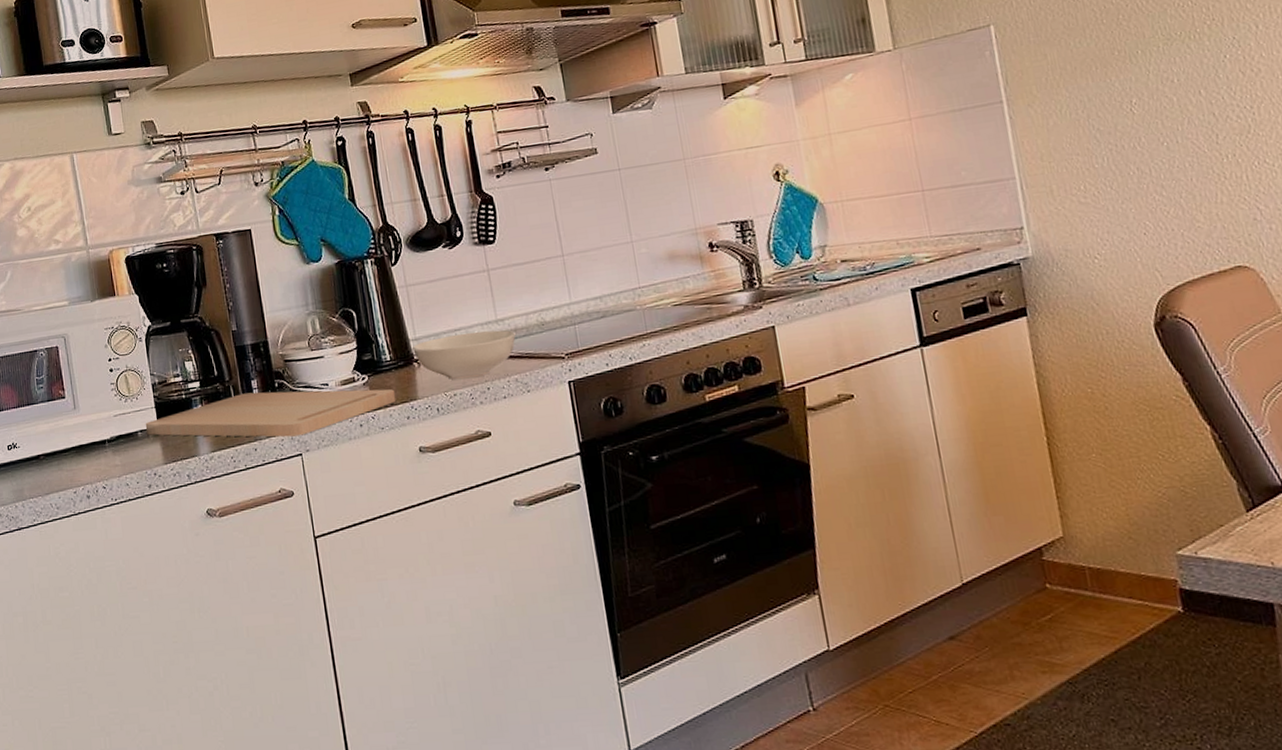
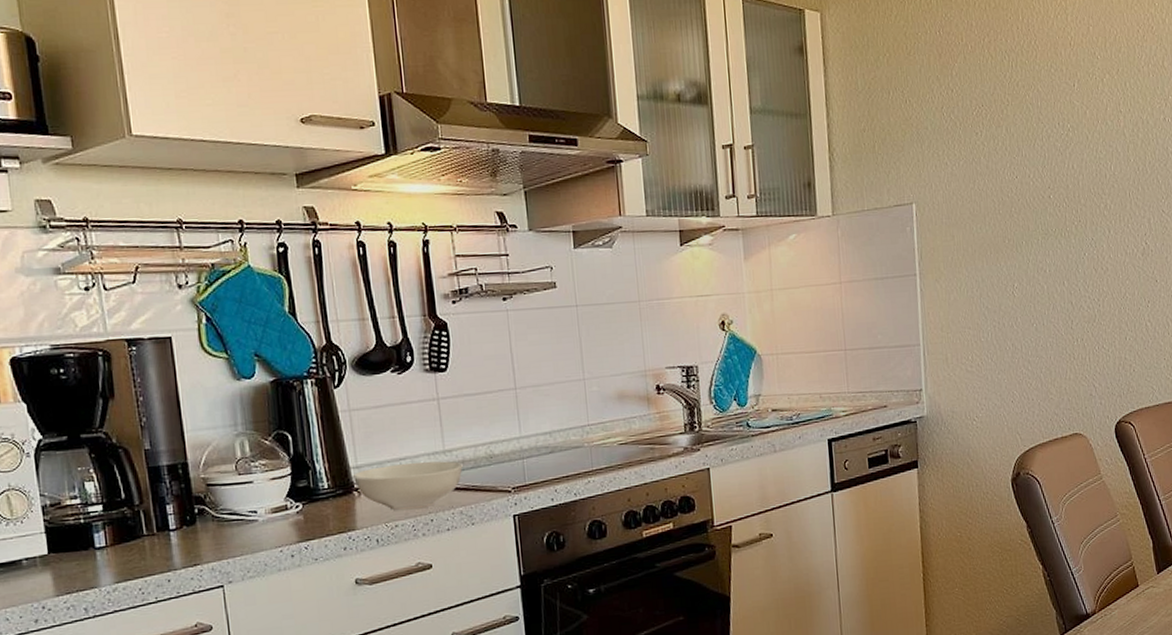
cutting board: present [145,389,395,438] -> none [32,518,332,568]

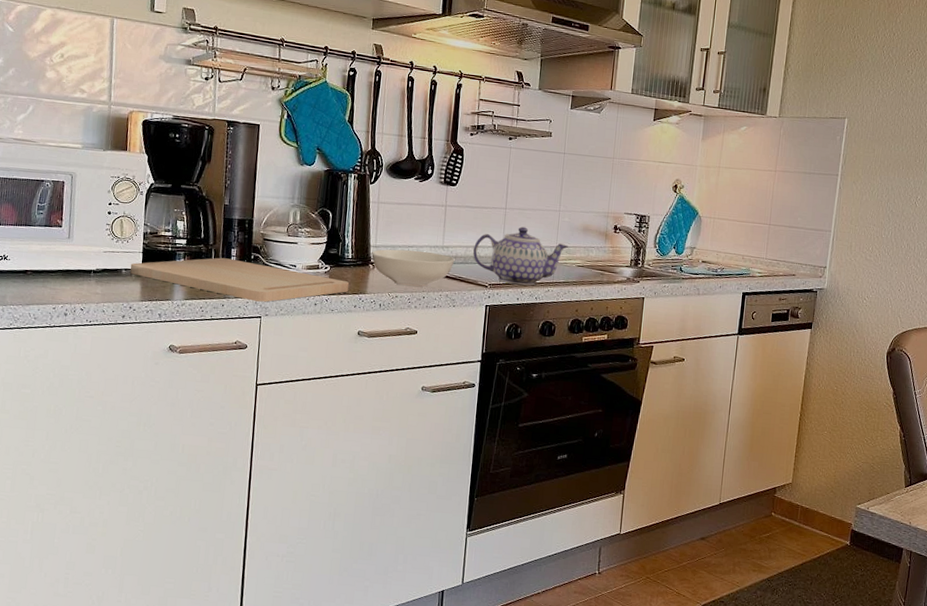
cutting board: none [32,518,332,568] -> present [130,257,349,302]
teapot: none [483,407,605,483] -> present [472,226,569,286]

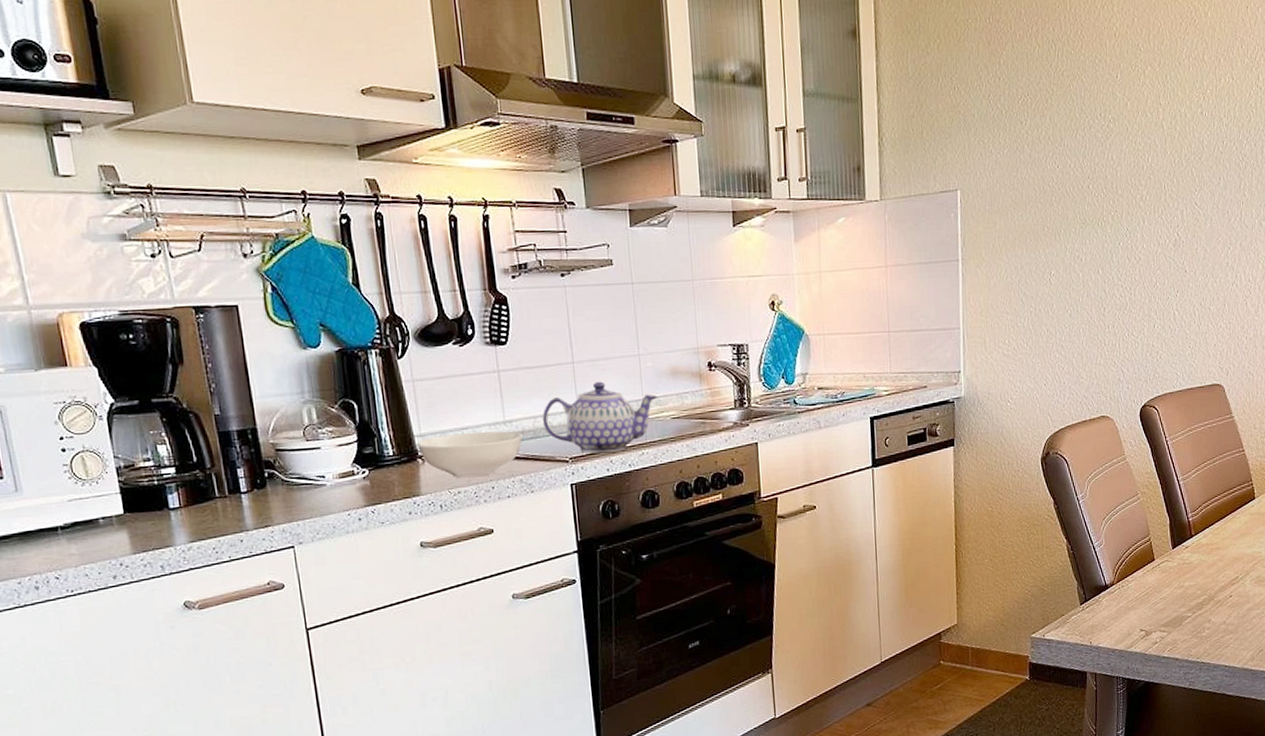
cutting board: present [130,257,349,302] -> none [108,481,397,529]

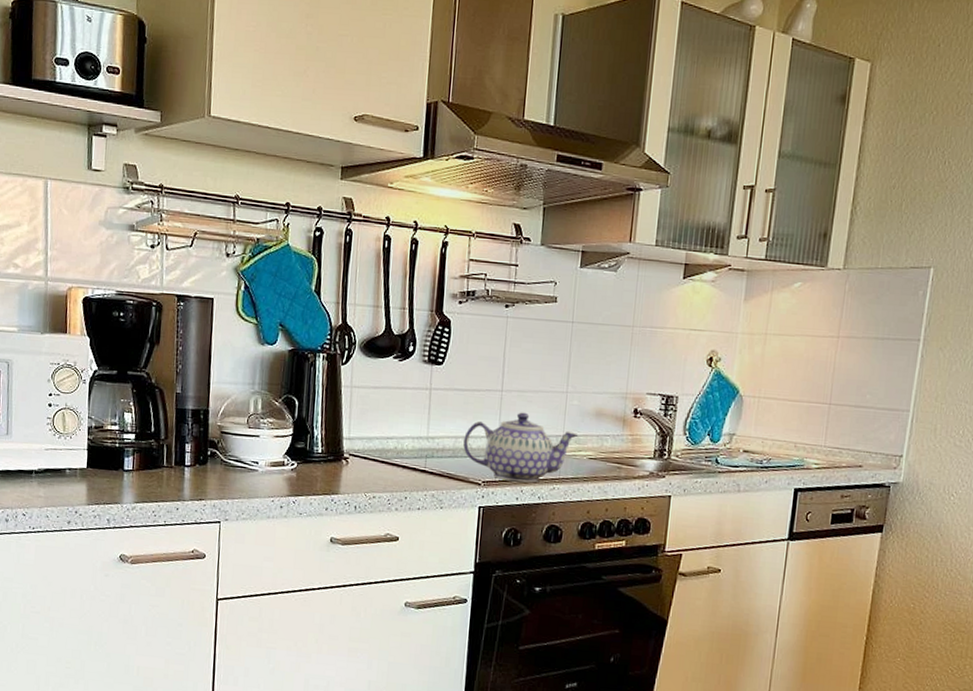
bowl: present [416,431,524,478] -> none [343,441,443,486]

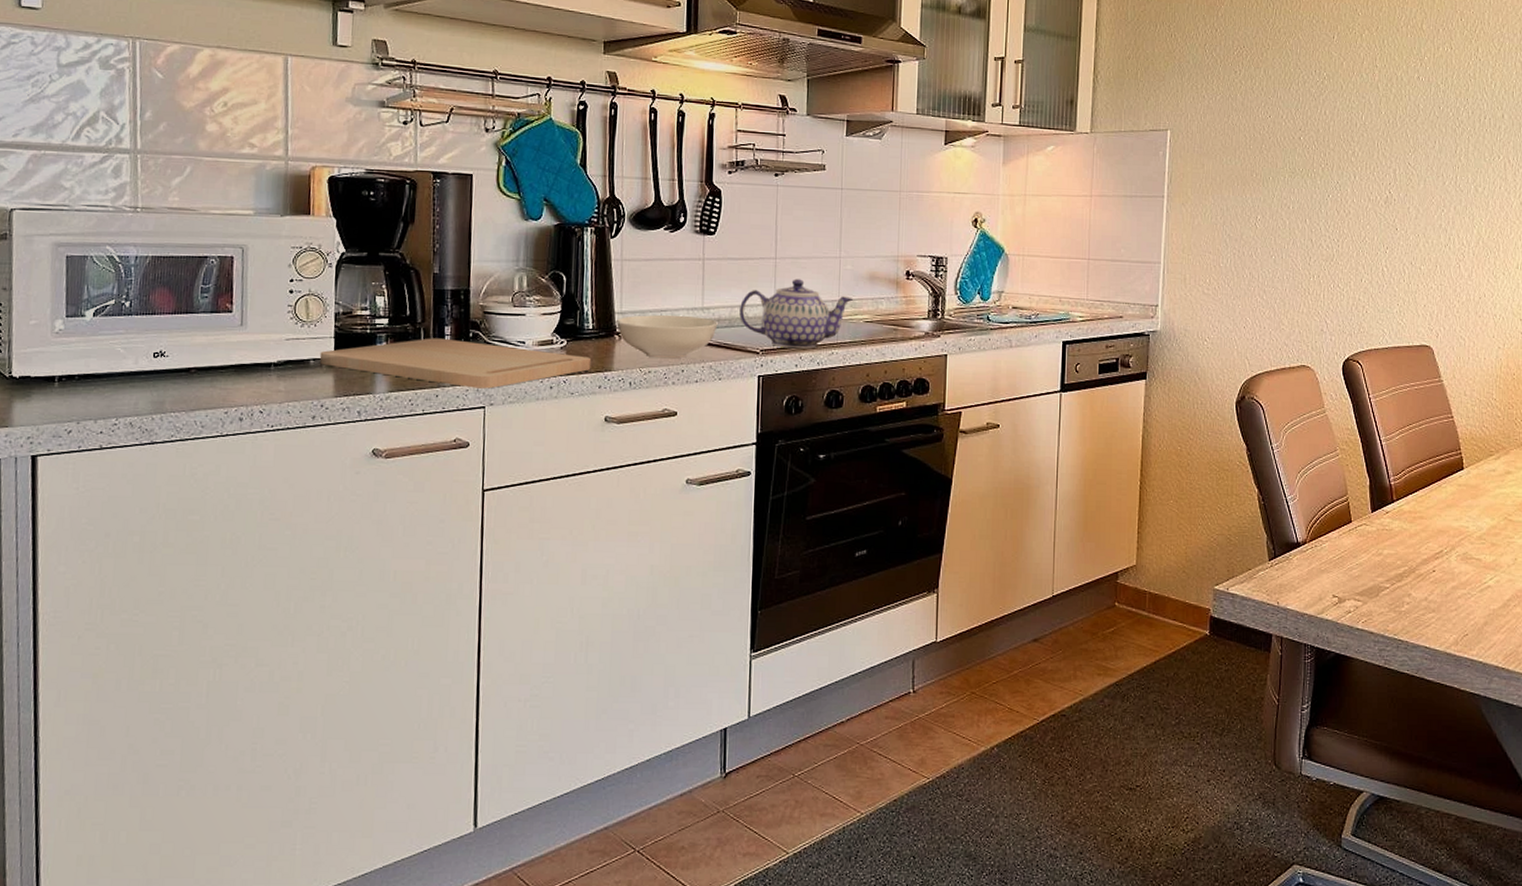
cutting board: none [74,454,319,505] -> present [319,338,590,389]
bowl: none [343,441,443,486] -> present [615,314,719,359]

